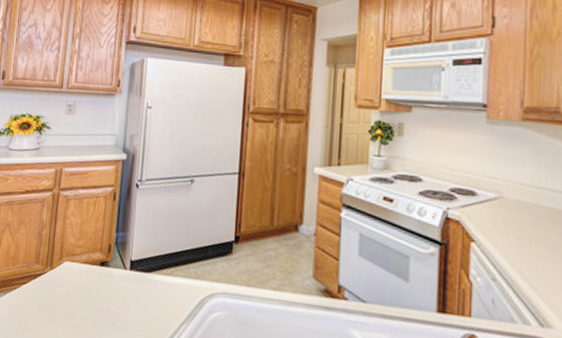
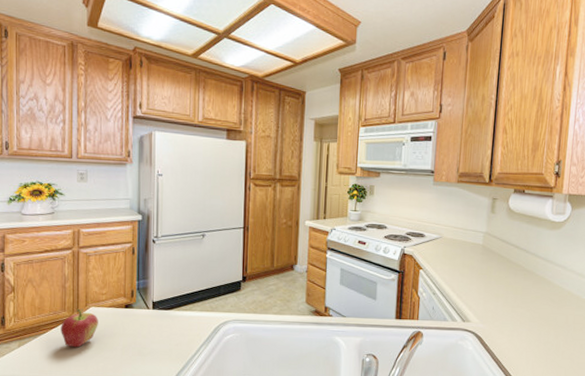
fruit: none [32,261,71,311] -> present [61,308,98,348]

